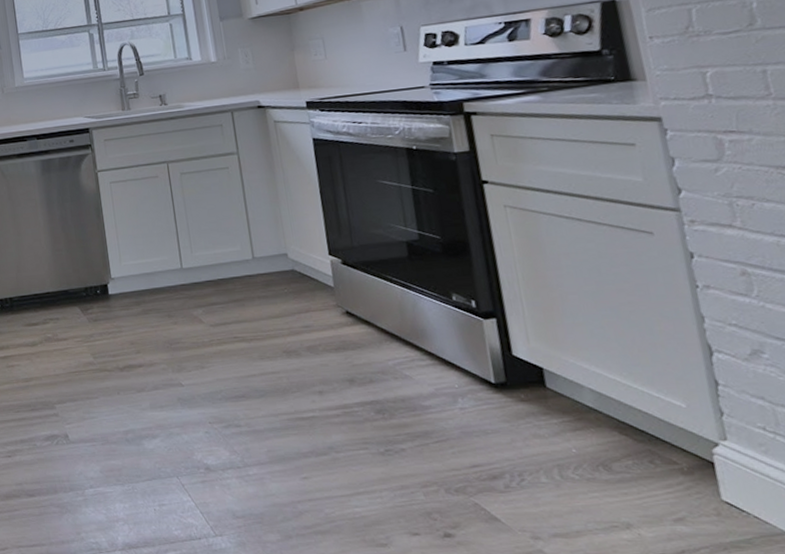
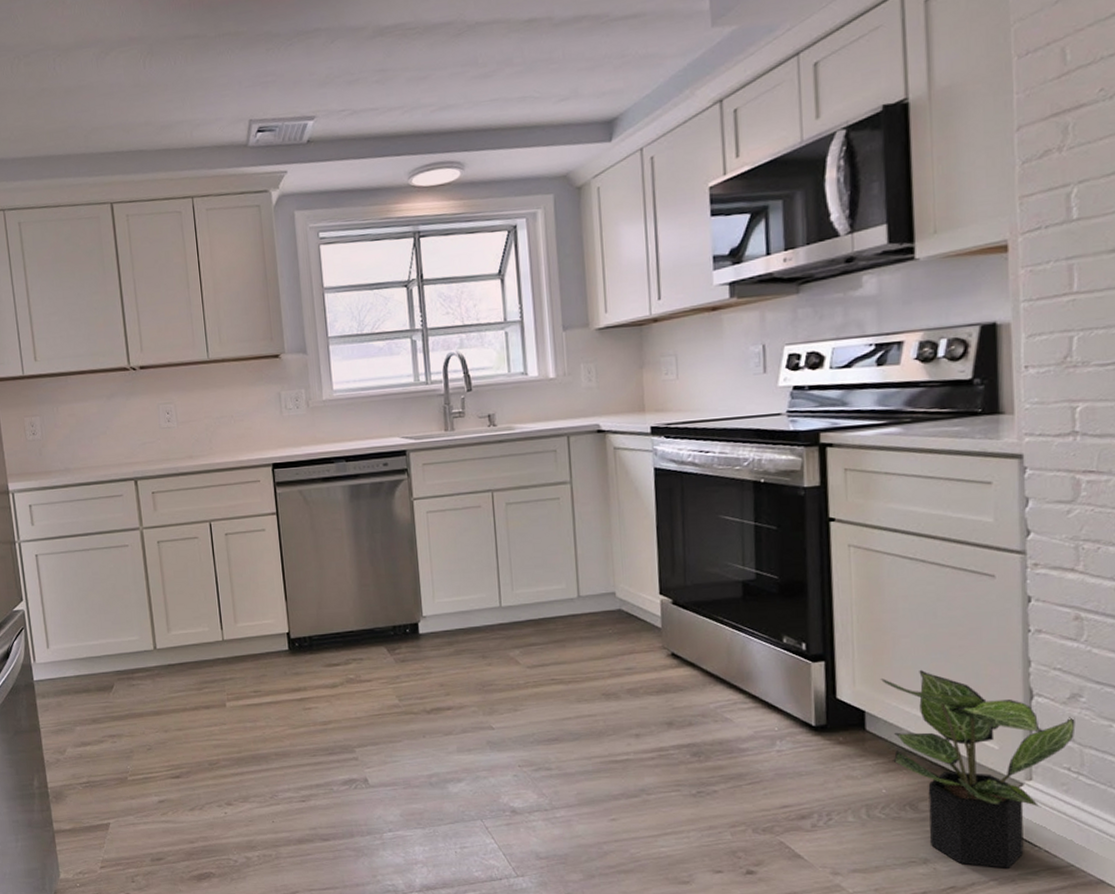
potted plant: none [553,326,764,535] -> present [880,669,1076,868]

